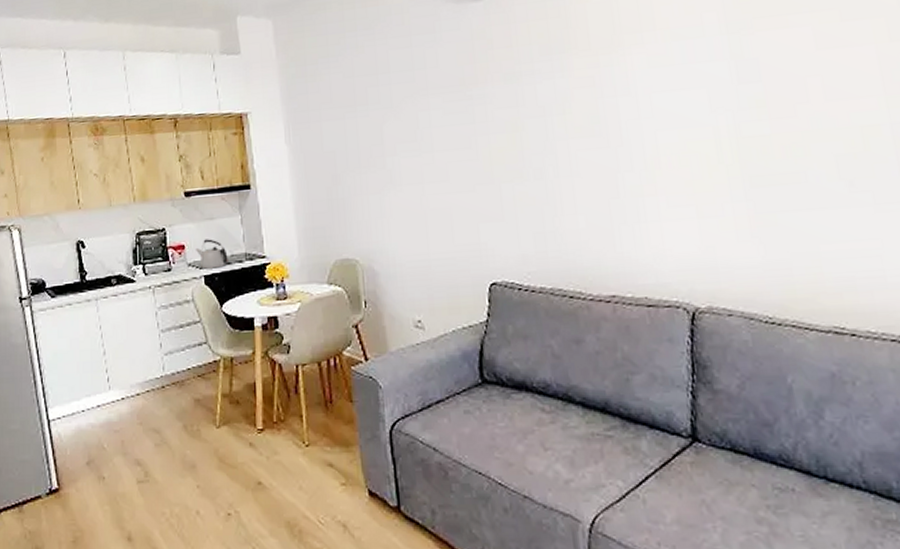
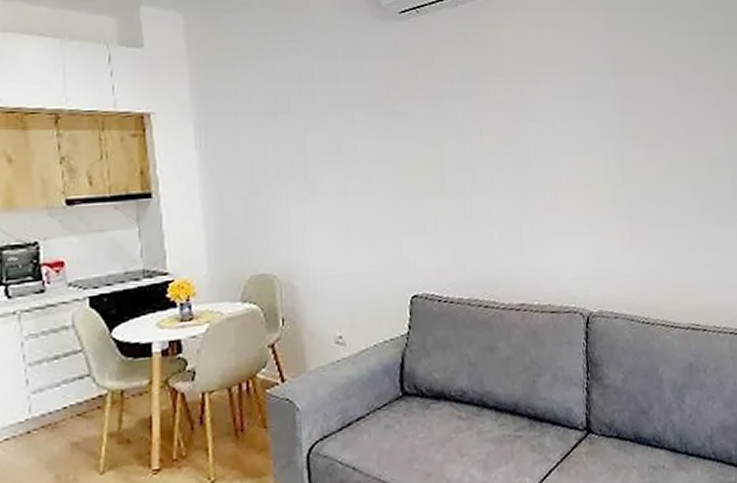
kettle: present [196,239,228,271] -> none [79,254,121,291]

